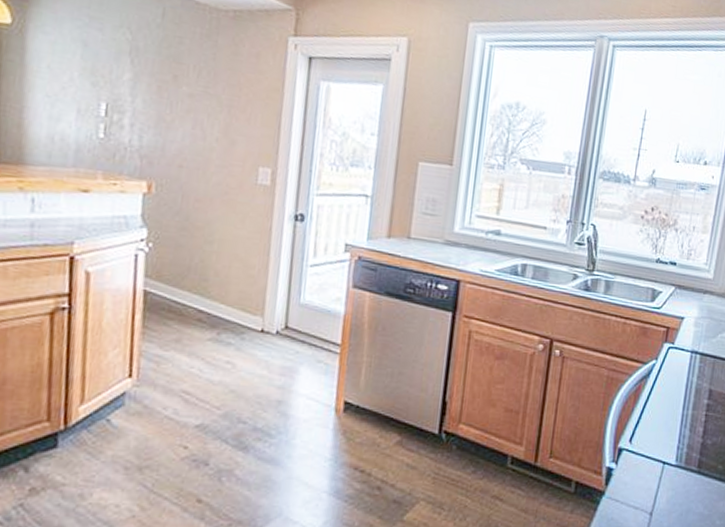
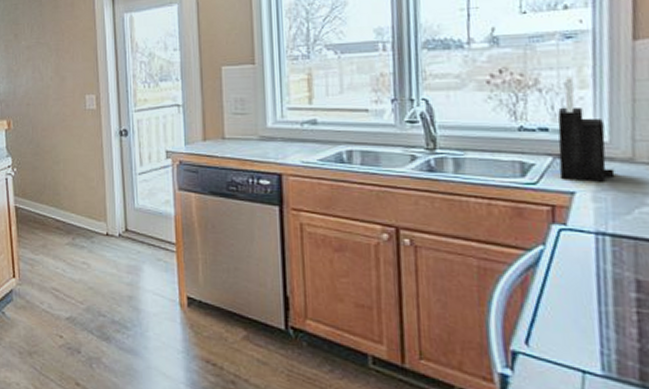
knife block: none [676,221,712,311] -> present [557,76,615,182]

